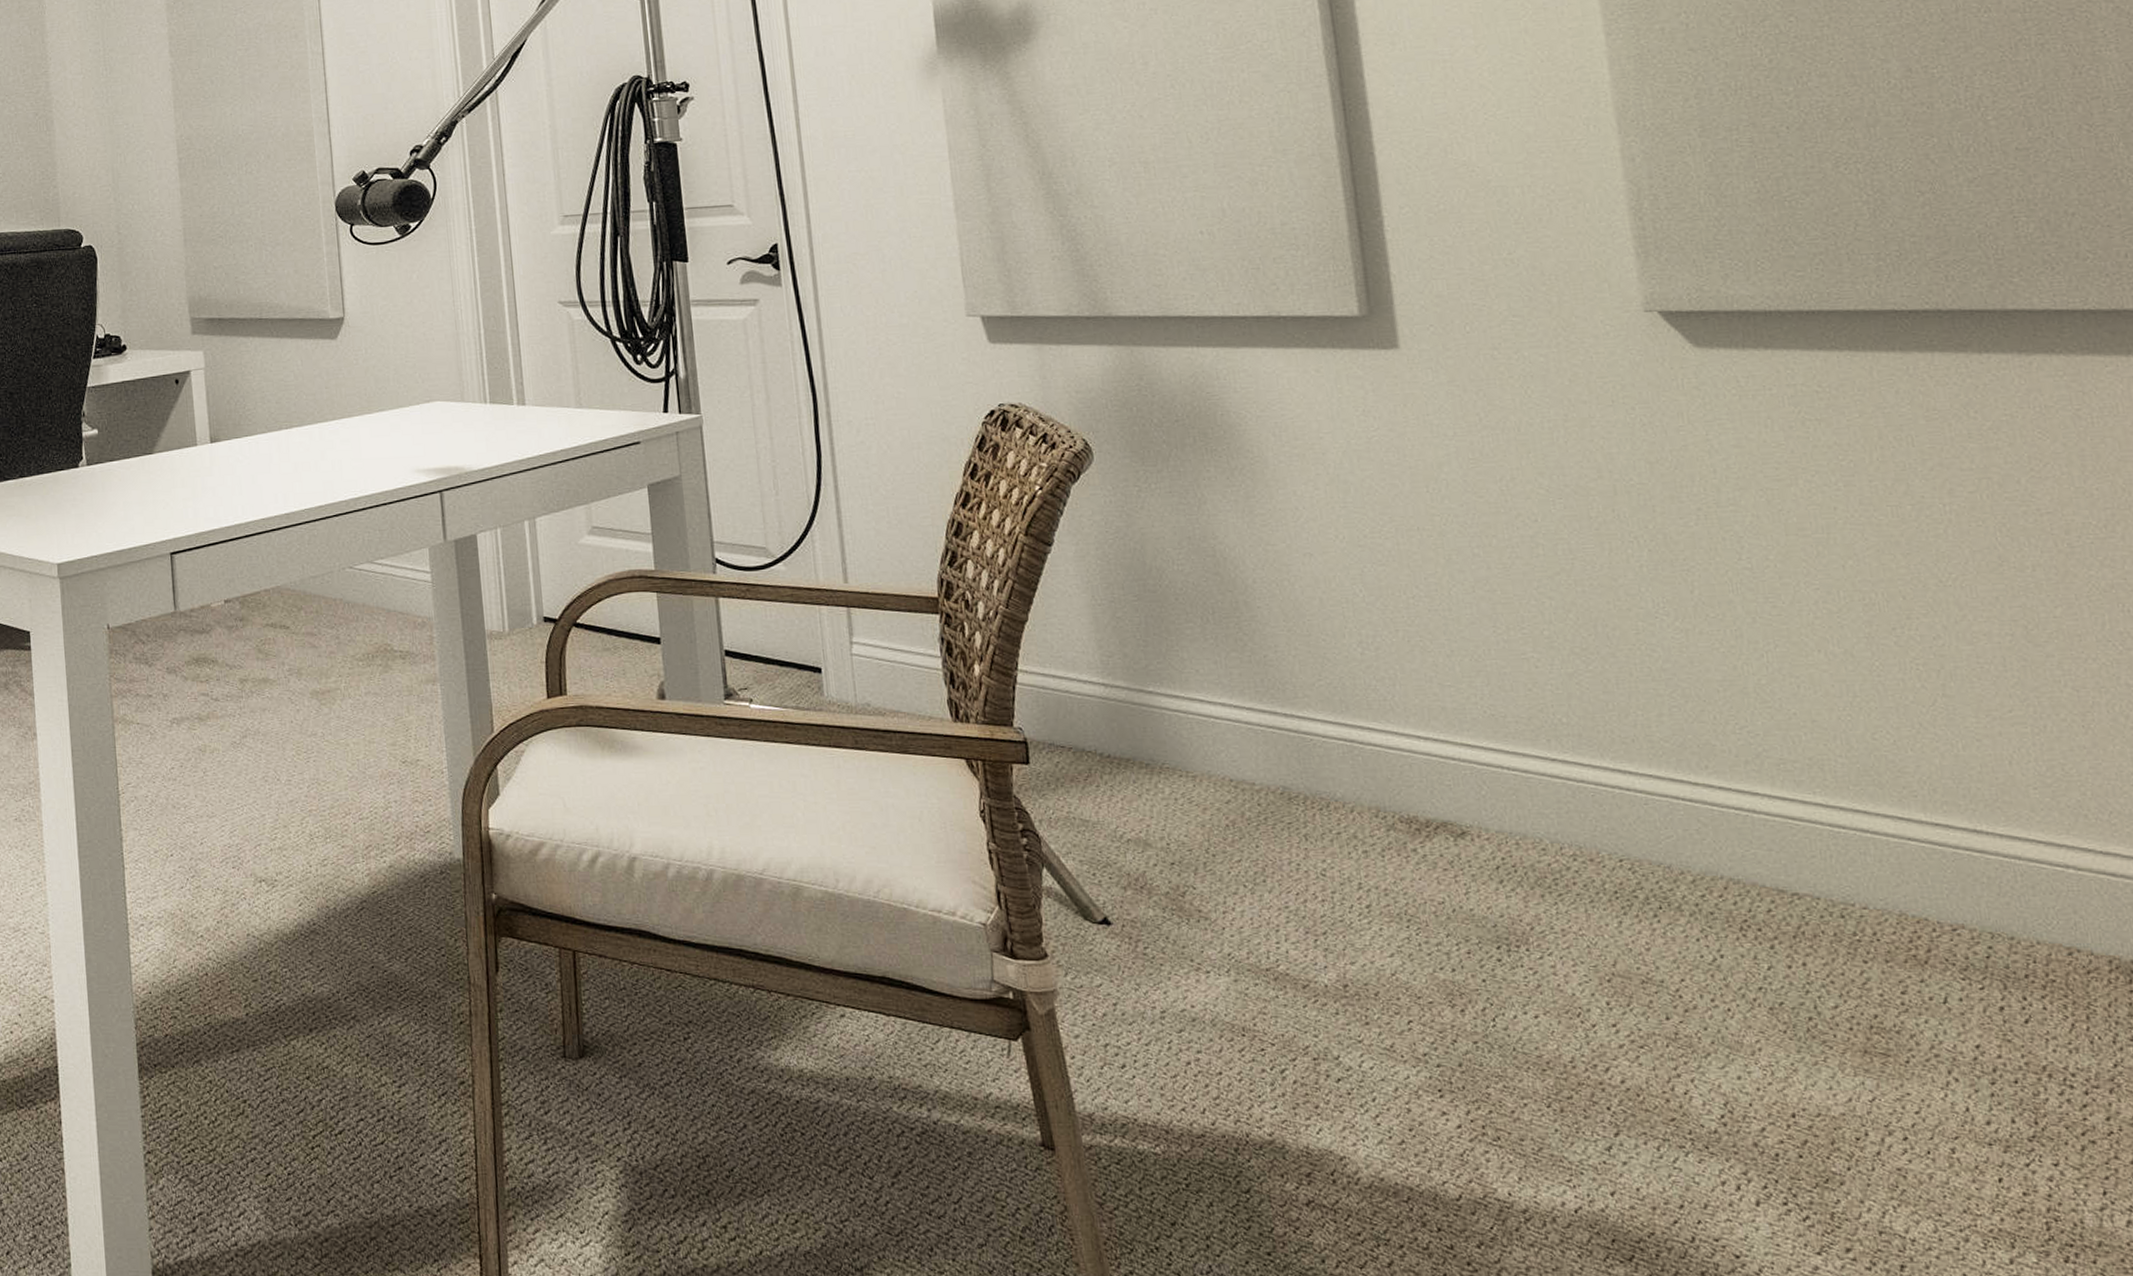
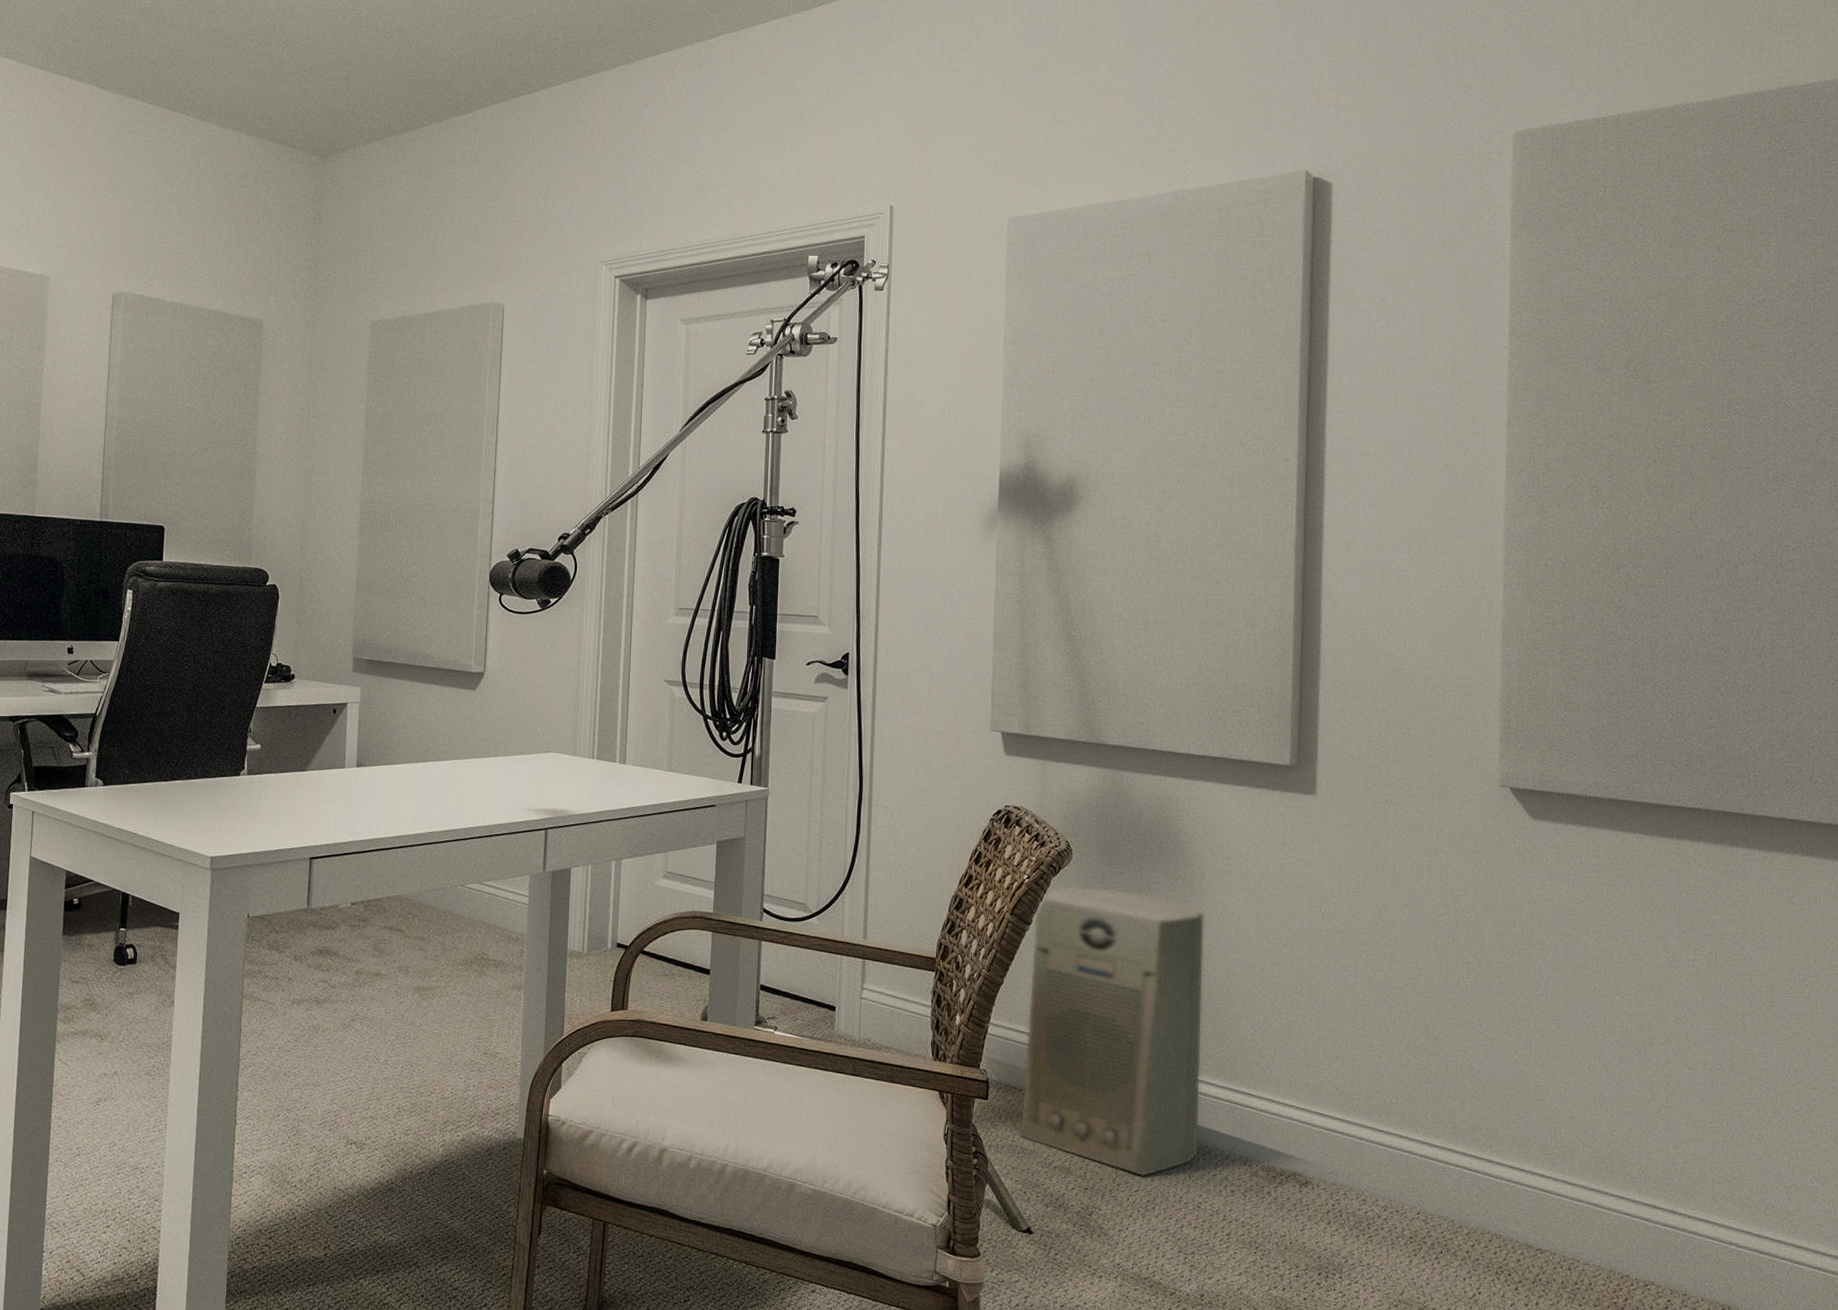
air purifier: none [1056,491,1314,843] -> present [1019,885,1205,1177]

